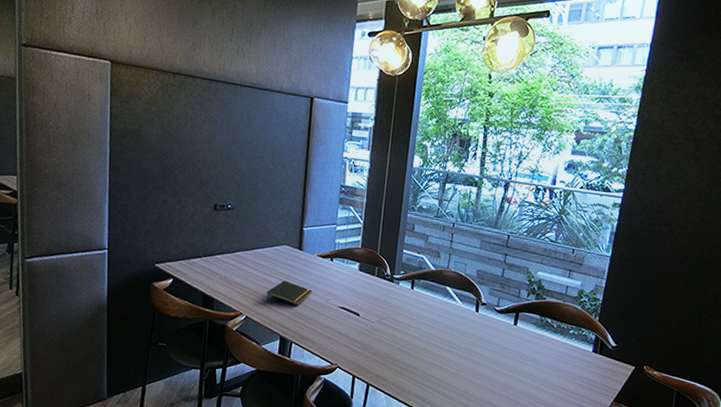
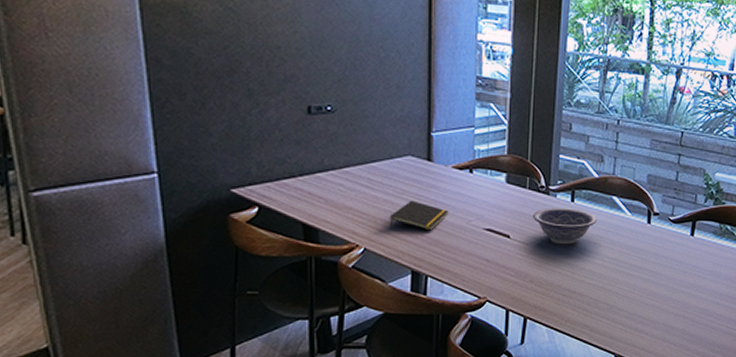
decorative bowl: none [379,293,432,325] -> present [533,208,597,245]

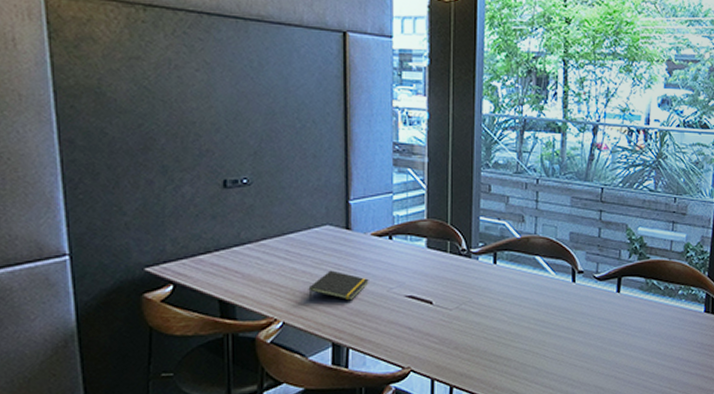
decorative bowl: present [533,208,597,245] -> none [455,270,520,309]

